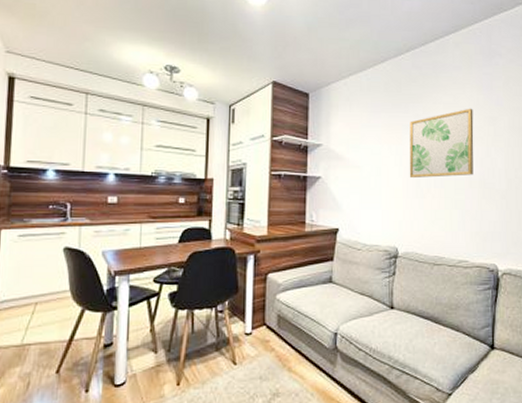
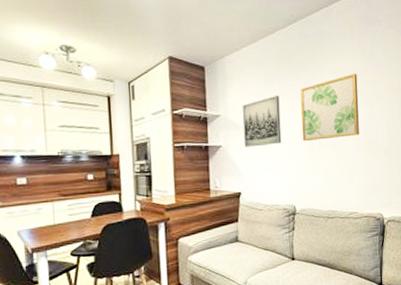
wall art: none [345,127,387,181] -> present [242,96,282,148]

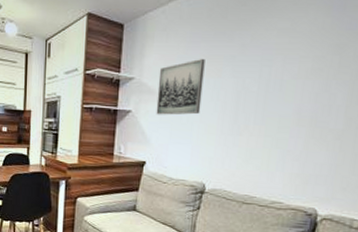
wall art: present [300,73,359,142] -> none [225,34,315,115]

